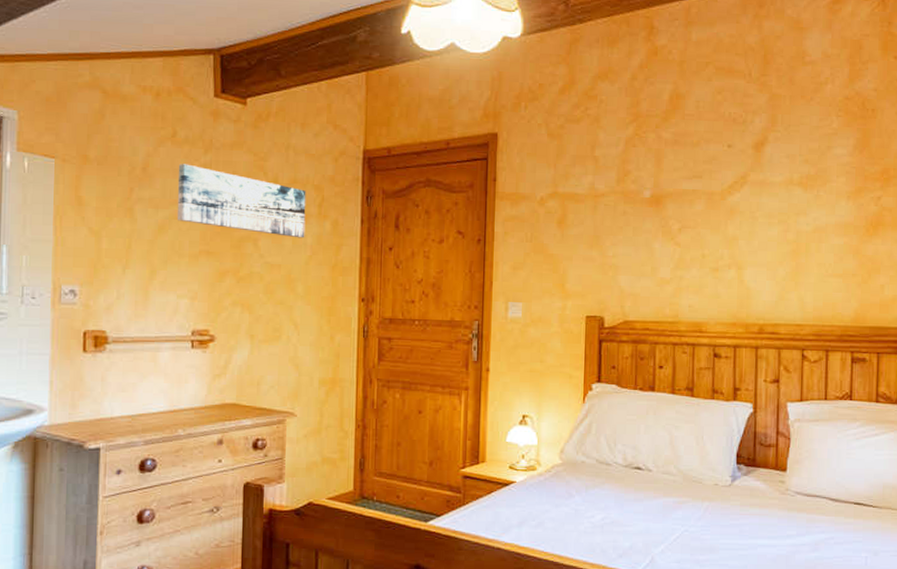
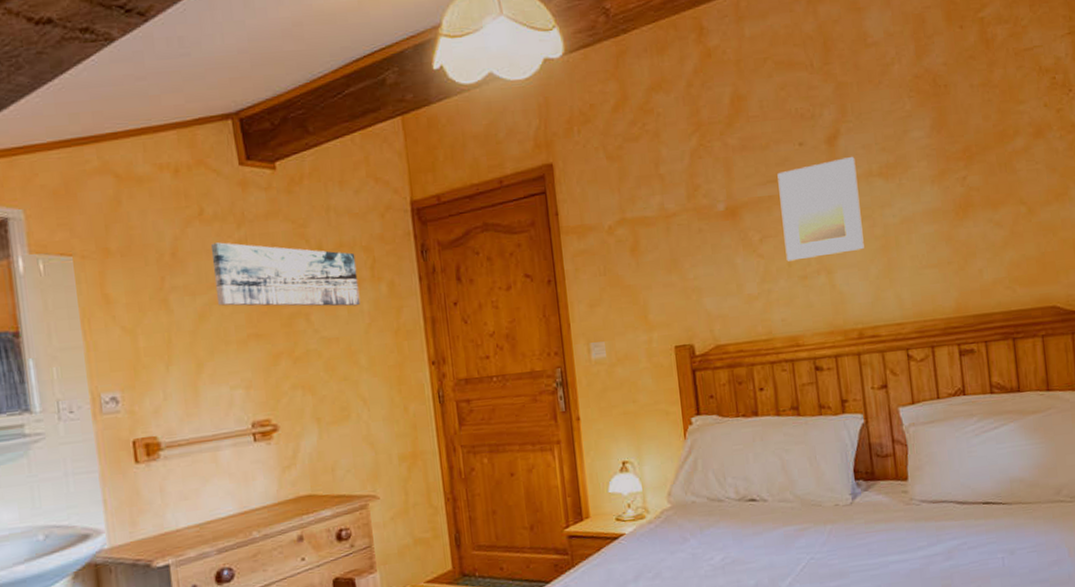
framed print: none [701,164,778,253] -> present [777,157,864,261]

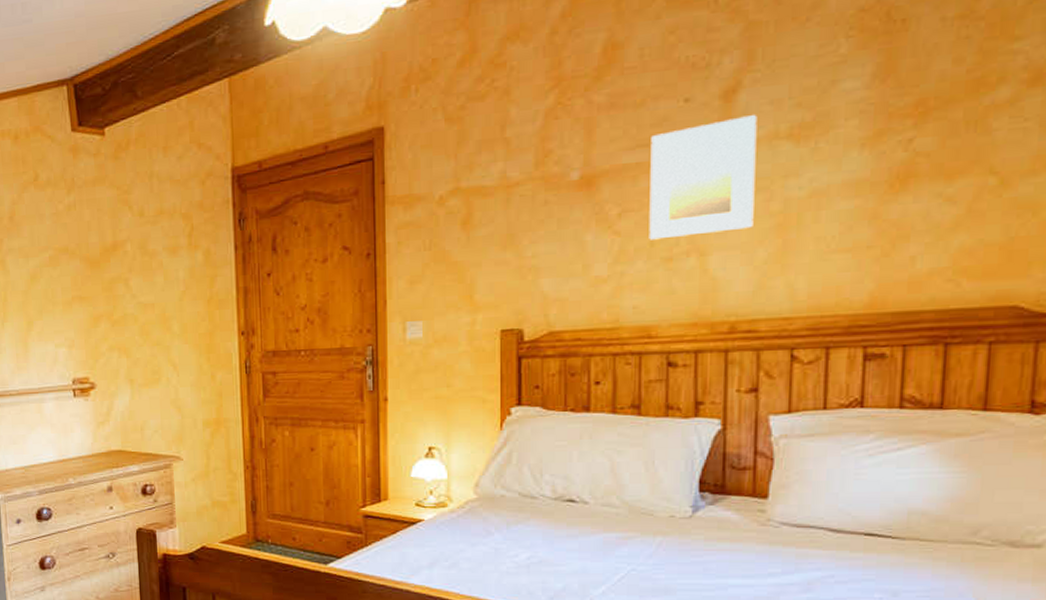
wall art: present [210,242,361,307] -> none [43,207,177,274]

